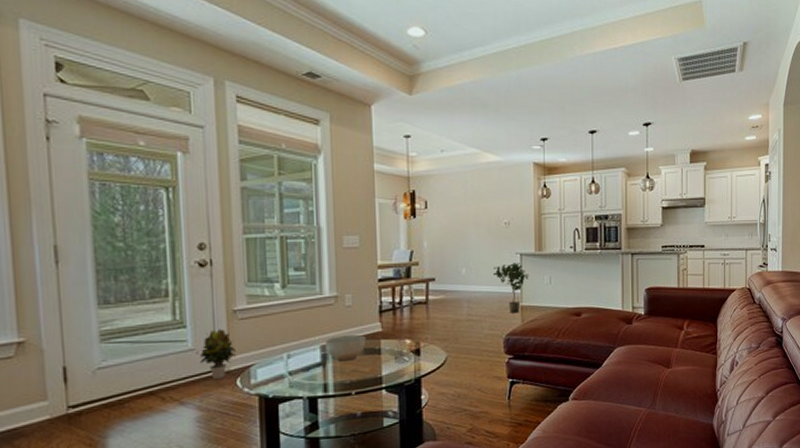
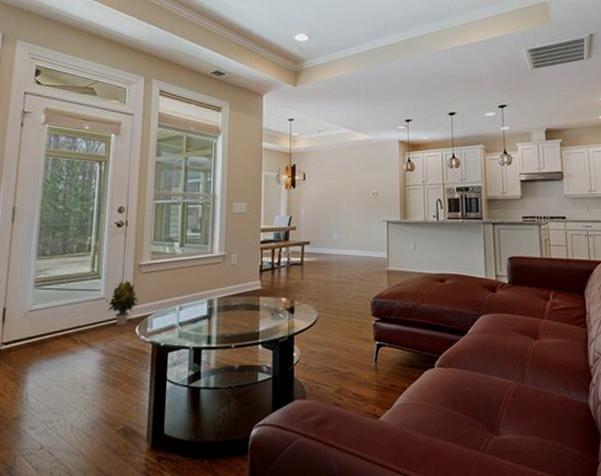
bowl: present [326,335,367,361] -> none [212,292,247,315]
potted plant: present [492,263,530,313] -> none [361,230,396,277]

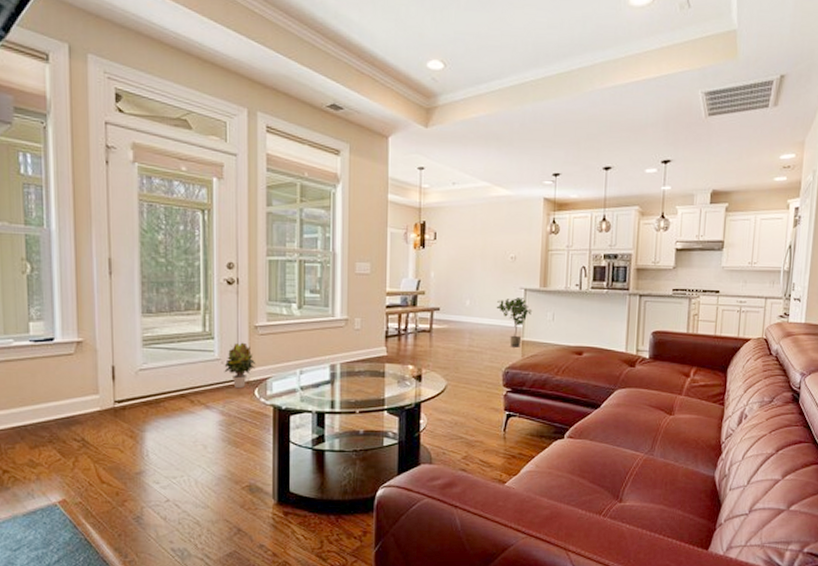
potted plant: none [361,230,396,277] -> present [496,298,533,347]

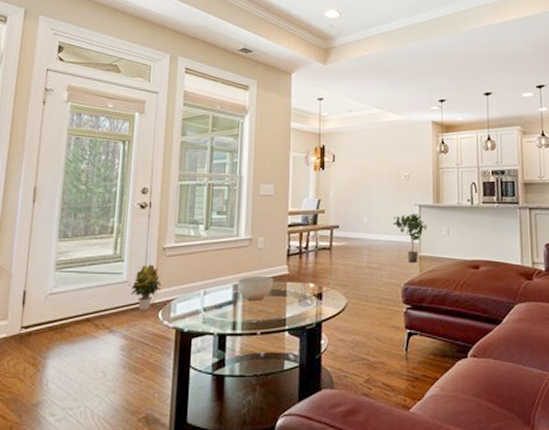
bowl: none [335,357,372,381] -> present [238,277,274,301]

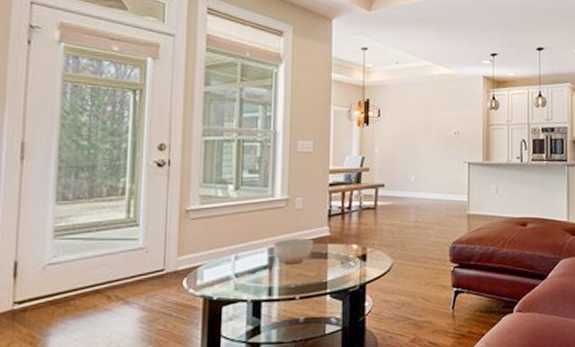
potted plant: present [130,264,162,311] -> none [148,228,186,280]
potted plant: present [392,214,428,263] -> none [441,172,477,221]

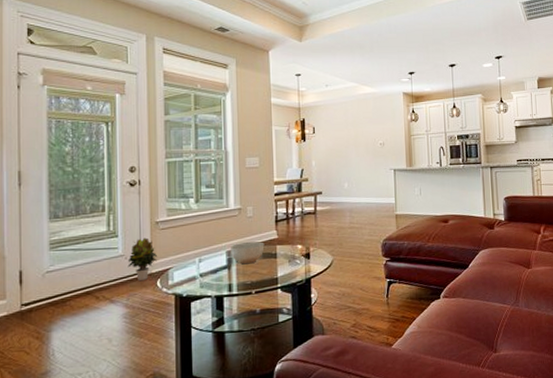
potted plant: none [148,228,186,280] -> present [127,237,158,282]

